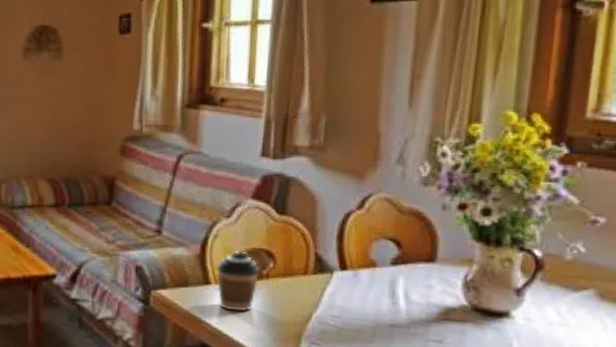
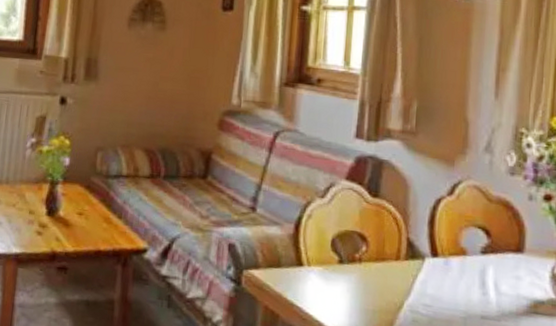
coffee cup: present [216,250,260,312] -> none [309,232,353,297]

